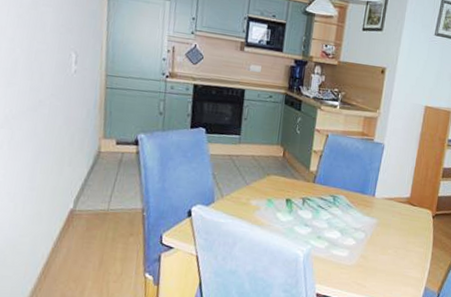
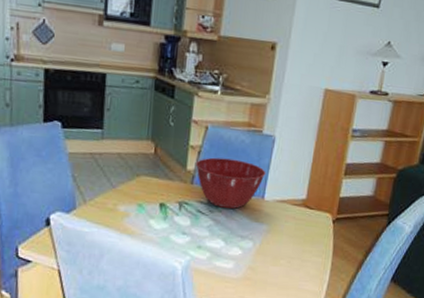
mixing bowl: none [318,160,377,205] -> present [196,157,266,209]

